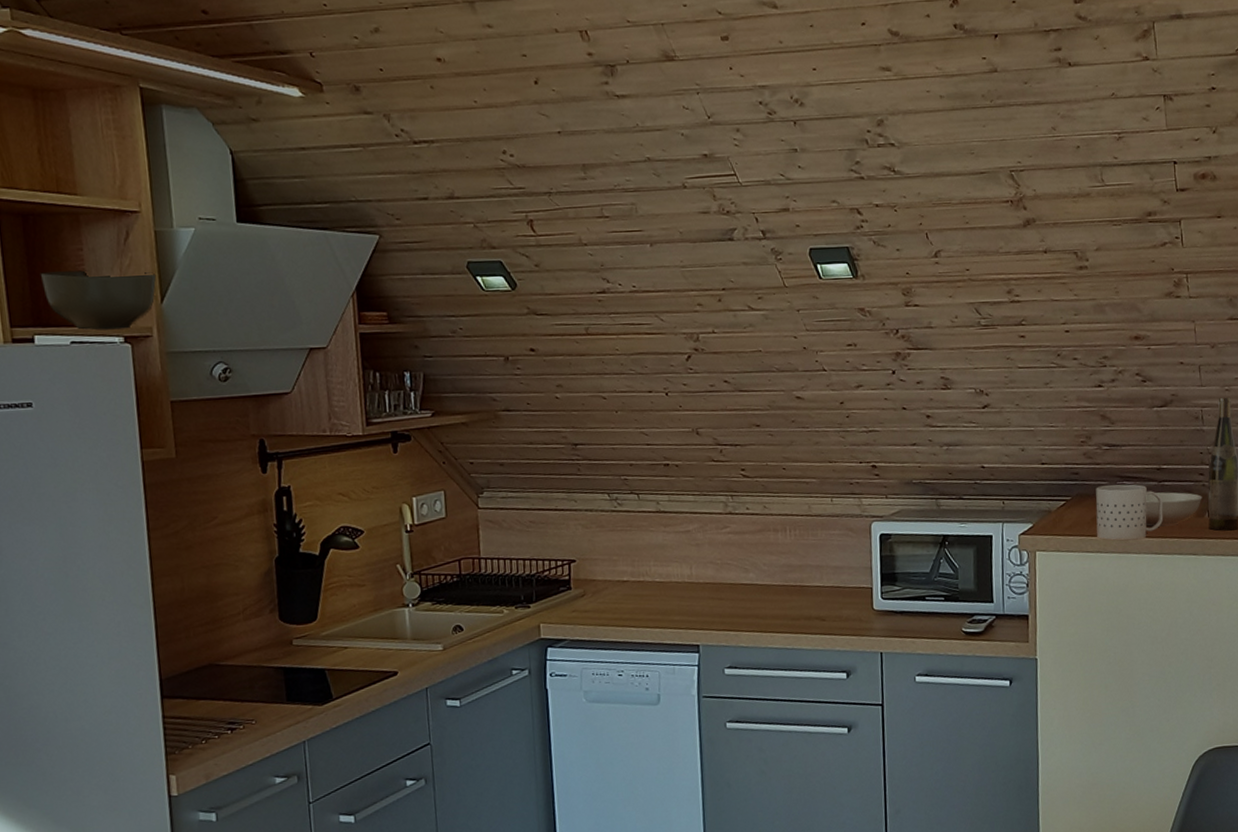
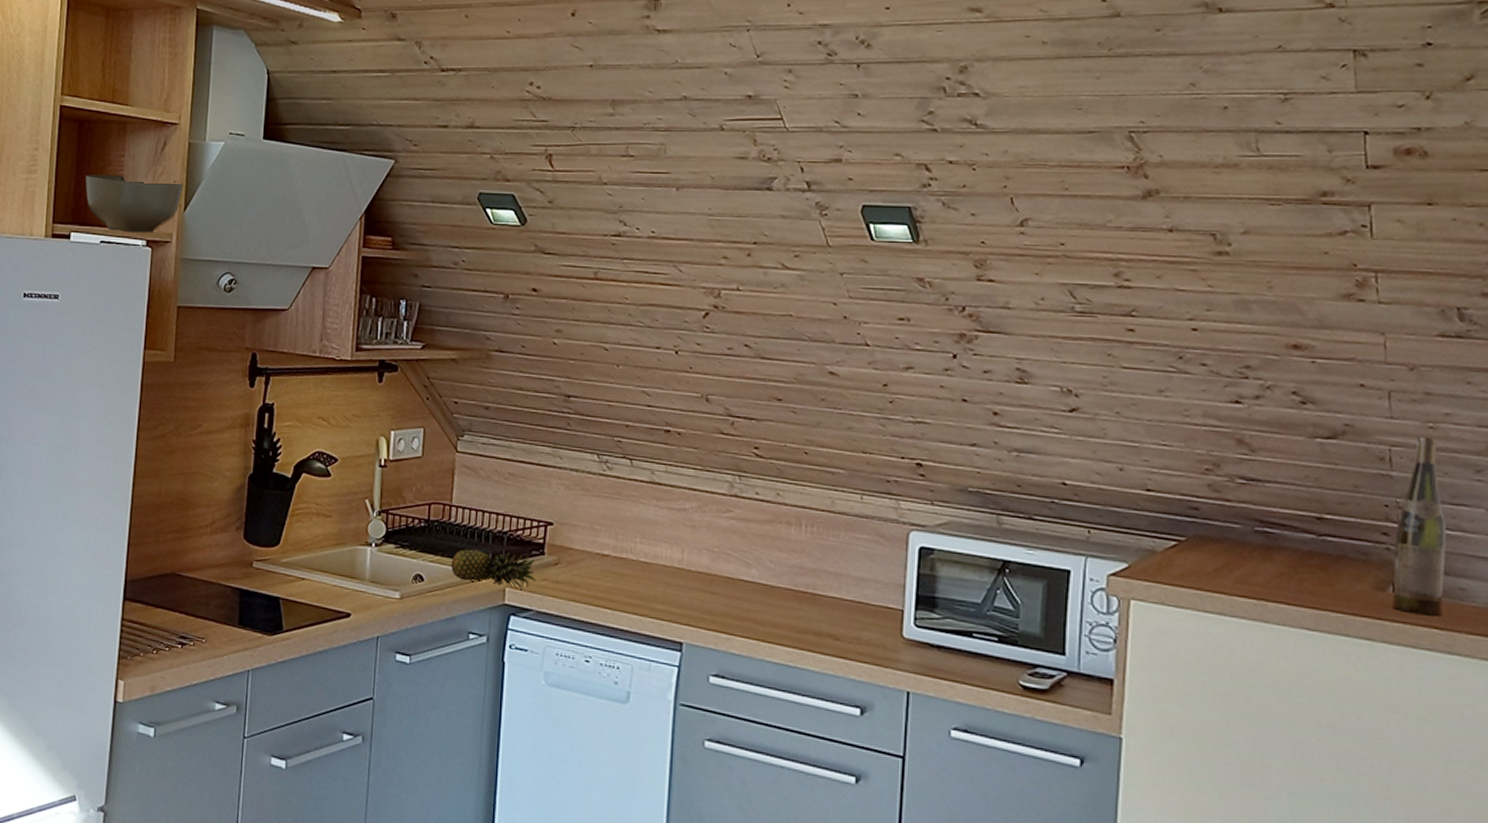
fruit: none [487,593,567,624] -> present [451,549,537,591]
mug: present [1095,484,1164,542] -> none [1219,529,1323,607]
bowl: present [1145,492,1202,527] -> none [1296,548,1385,596]

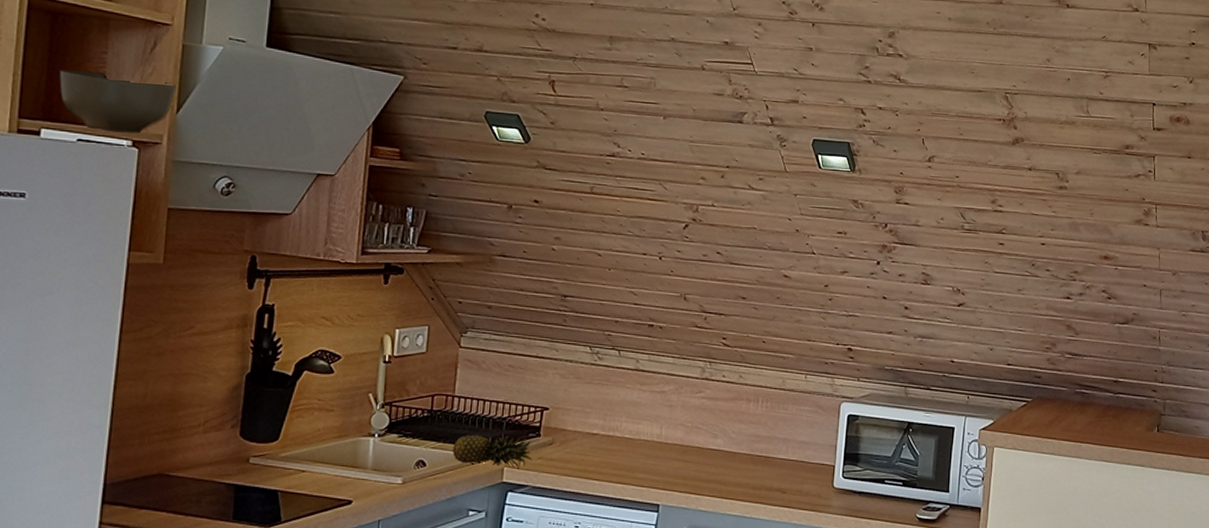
wine bottle: present [1392,436,1447,617] -> none [1157,321,1190,447]

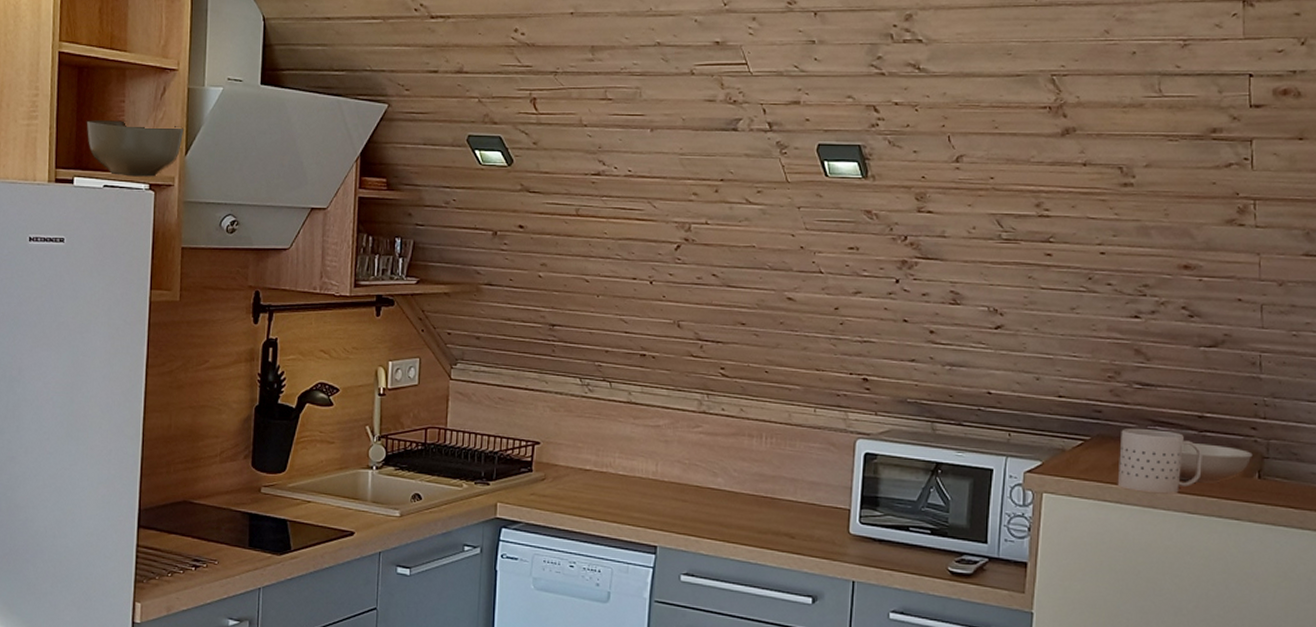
fruit: present [453,435,533,469] -> none [447,469,525,505]
mug: none [1052,392,1117,446] -> present [1117,429,1202,494]
bowl: none [1099,403,1153,436] -> present [1180,443,1253,483]

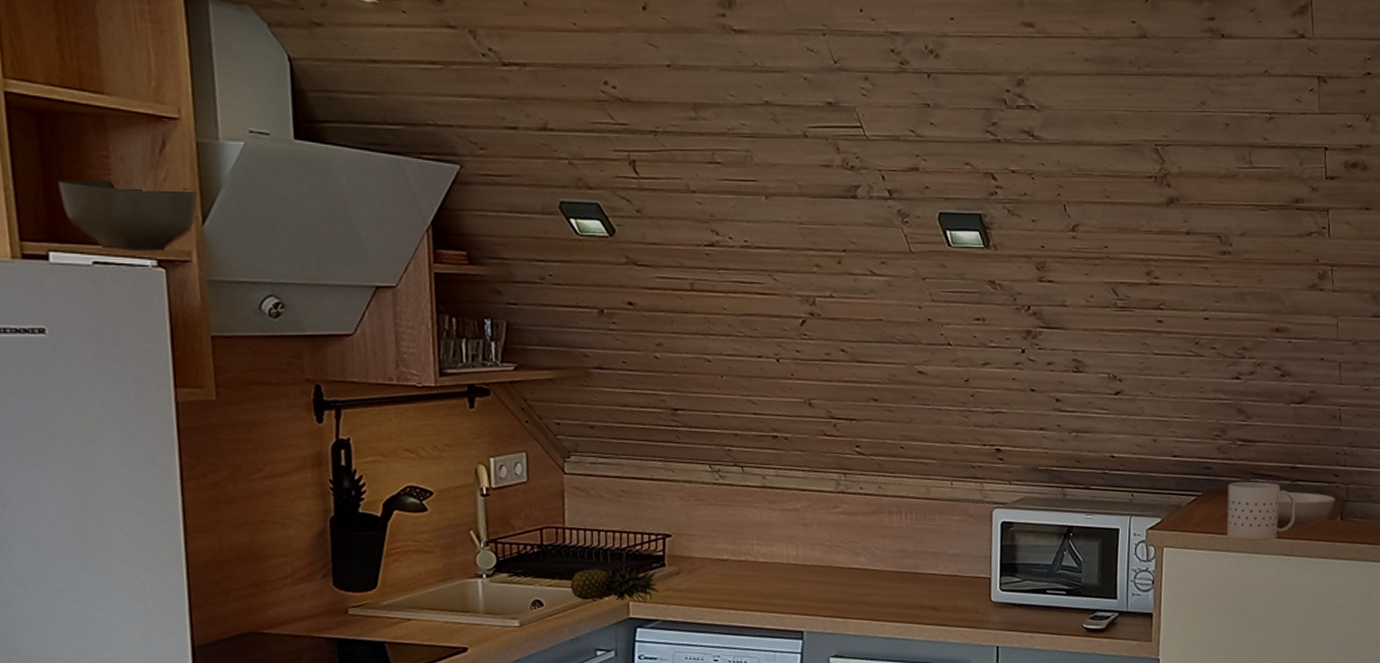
fruit: none [447,469,525,505] -> present [570,569,660,603]

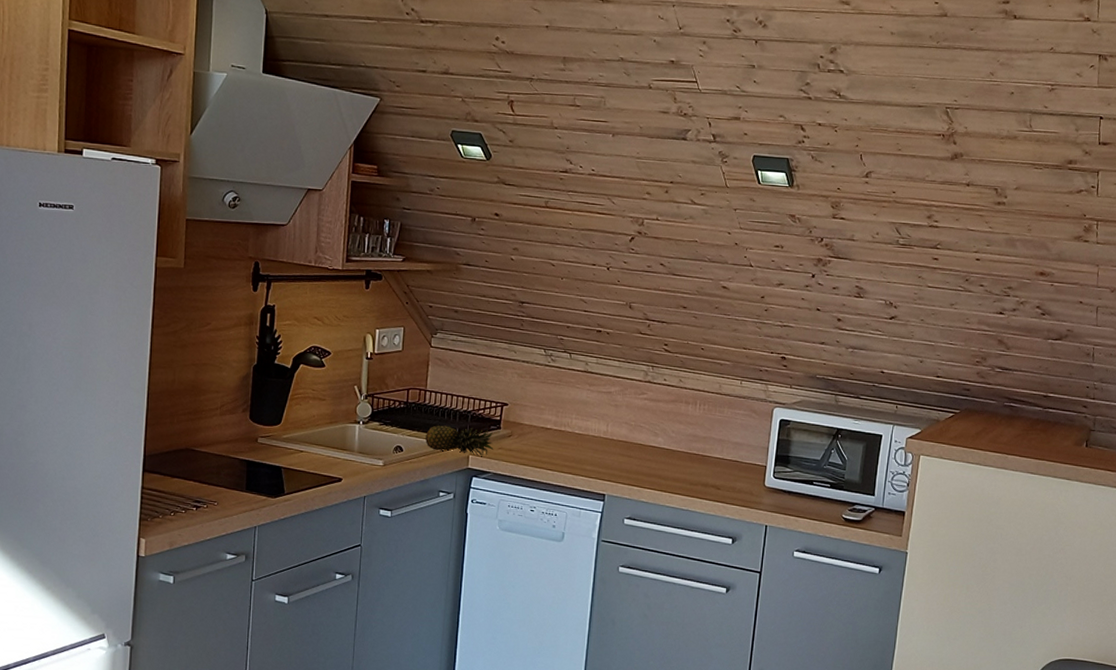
bowl: present [57,180,198,251] -> none [95,96,190,153]
mug: present [1226,482,1296,541] -> none [978,404,1045,458]
bowl: present [1278,492,1336,528] -> none [1026,417,1083,450]

